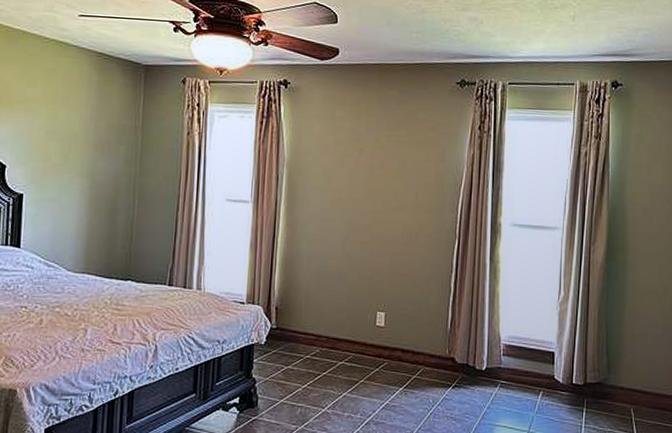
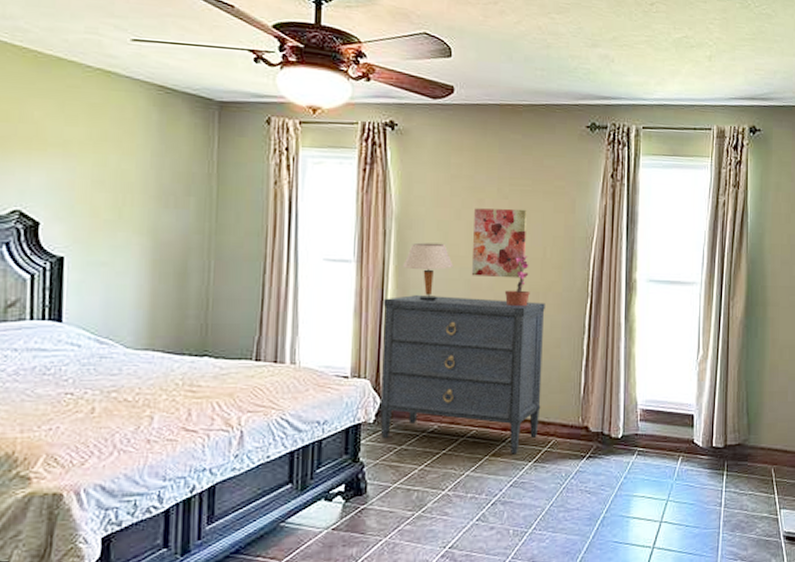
dresser: none [270,233,417,380] -> present [379,295,545,454]
table lamp: none [292,186,336,239] -> present [403,242,453,301]
wall art: none [351,156,401,220] -> present [471,208,527,278]
potted plant: none [377,200,403,246] -> present [501,256,530,307]

